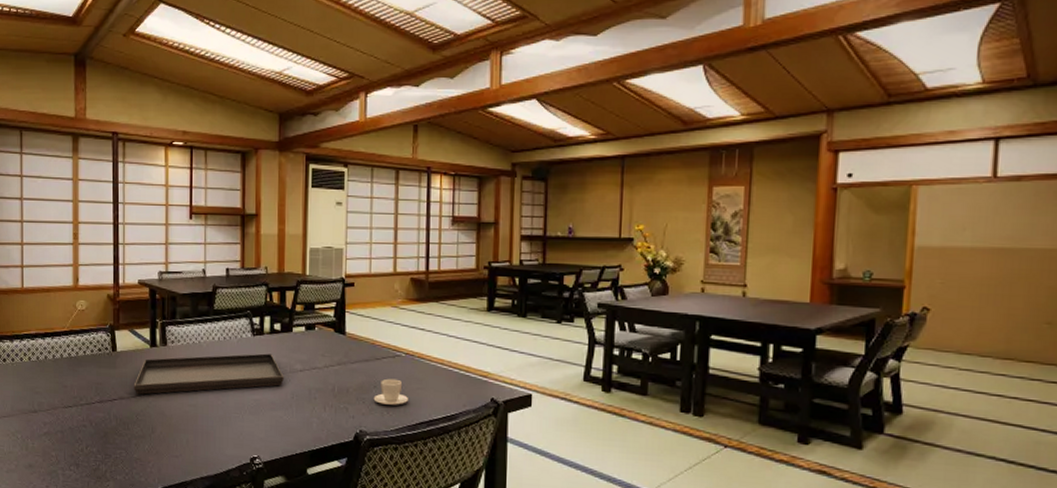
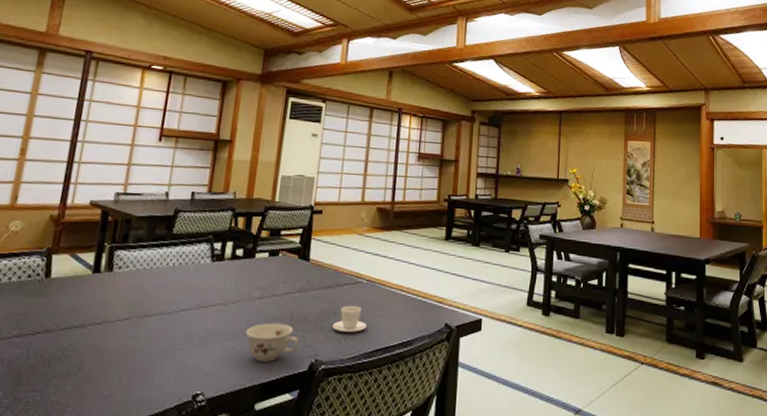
serving tray: present [133,353,284,395] -> none [64,280,241,327]
teacup: none [291,394,343,431] -> present [245,322,300,362]

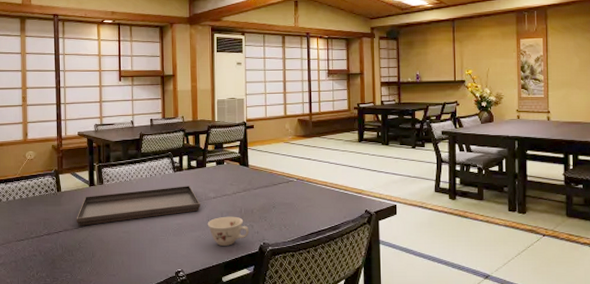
serving tray: none [64,280,241,327] -> present [76,186,200,226]
teacup: present [332,305,367,332] -> none [273,200,300,221]

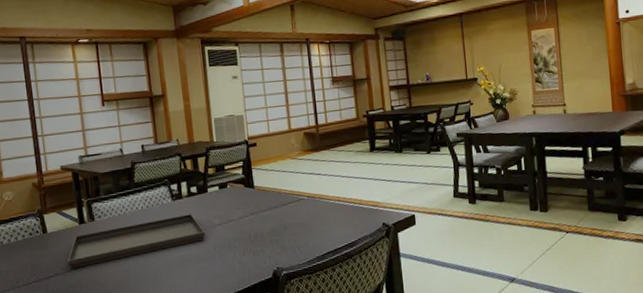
teacup: present [207,216,249,246] -> none [214,242,261,275]

